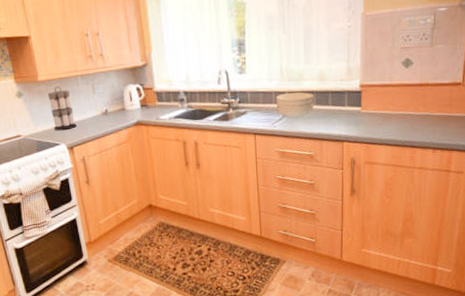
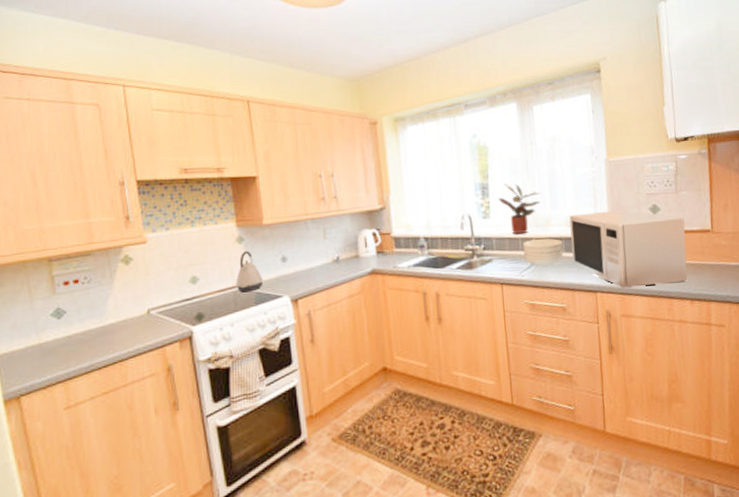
kettle: none [19,104,43,141] -> present [236,250,264,293]
spice rack: present [47,86,76,131] -> none [272,230,303,281]
potted plant: none [253,40,295,89] -> present [498,184,541,235]
microwave: none [322,64,436,138] -> present [569,210,688,288]

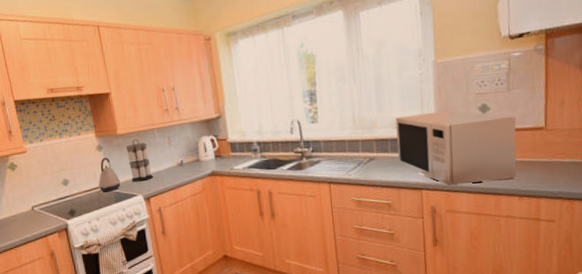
spice rack: none [272,230,303,281] -> present [125,139,153,182]
potted plant: present [498,184,541,235] -> none [325,89,367,137]
bowl: present [522,239,564,267] -> none [348,140,390,167]

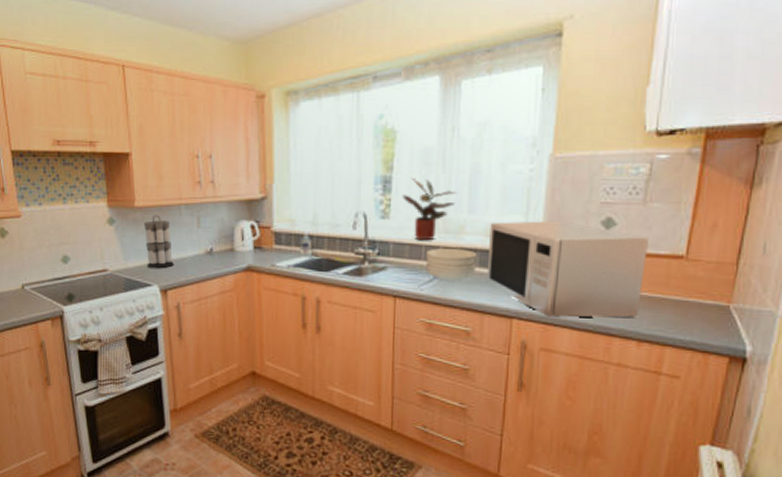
kettle: present [98,157,121,192] -> none [105,233,133,277]
potted plant: none [325,89,367,137] -> present [401,178,457,241]
bowl: none [348,140,390,167] -> present [425,248,478,282]

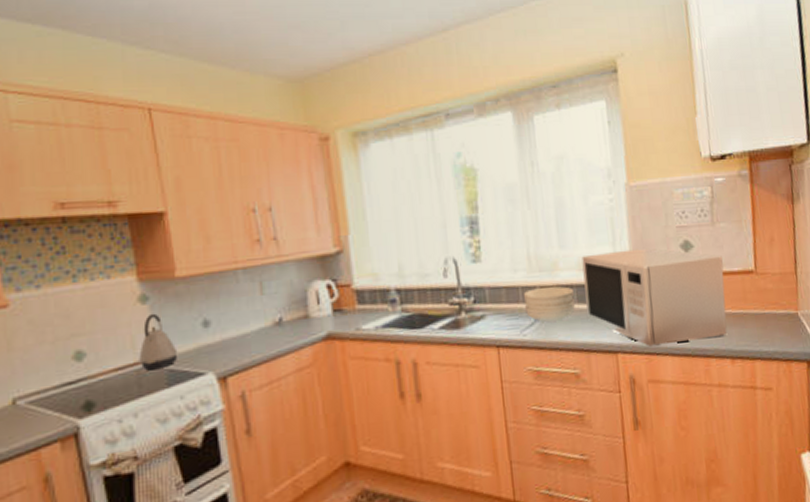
kettle: none [105,233,133,277] -> present [139,313,178,370]
spice rack: present [143,215,174,269] -> none [189,284,233,353]
potted plant: present [401,178,457,241] -> none [490,217,545,283]

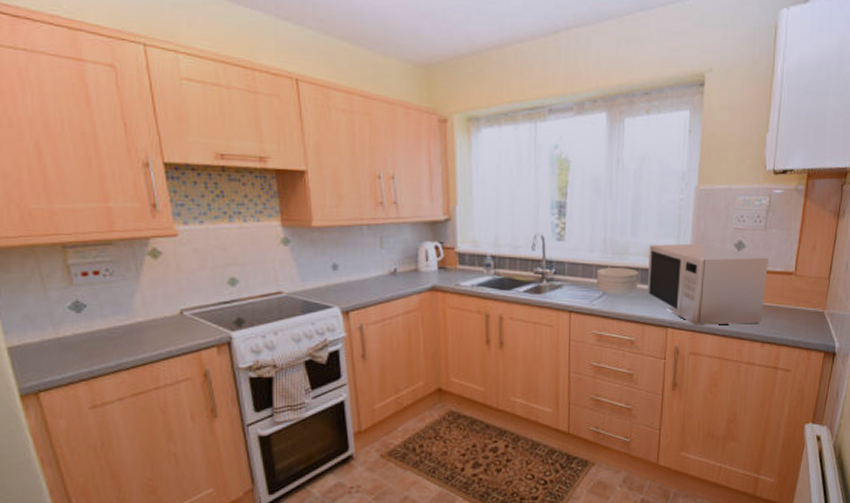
kettle: present [139,313,178,370] -> none [280,254,311,300]

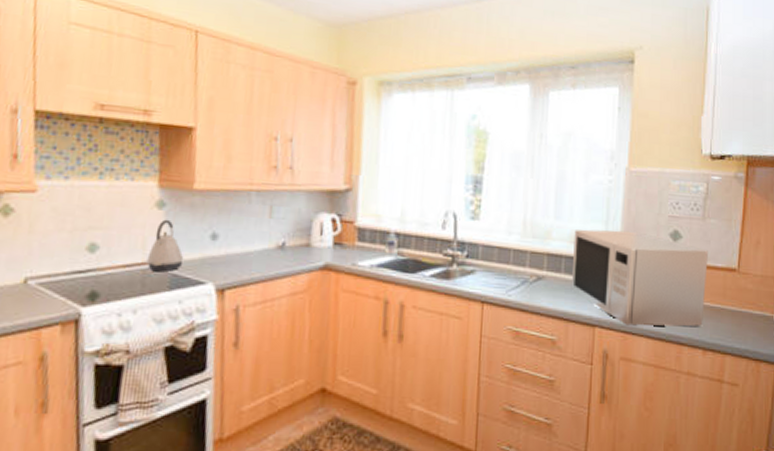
kettle: none [280,254,311,300] -> present [146,219,184,272]
bowl: present [596,268,639,297] -> none [513,253,563,288]

